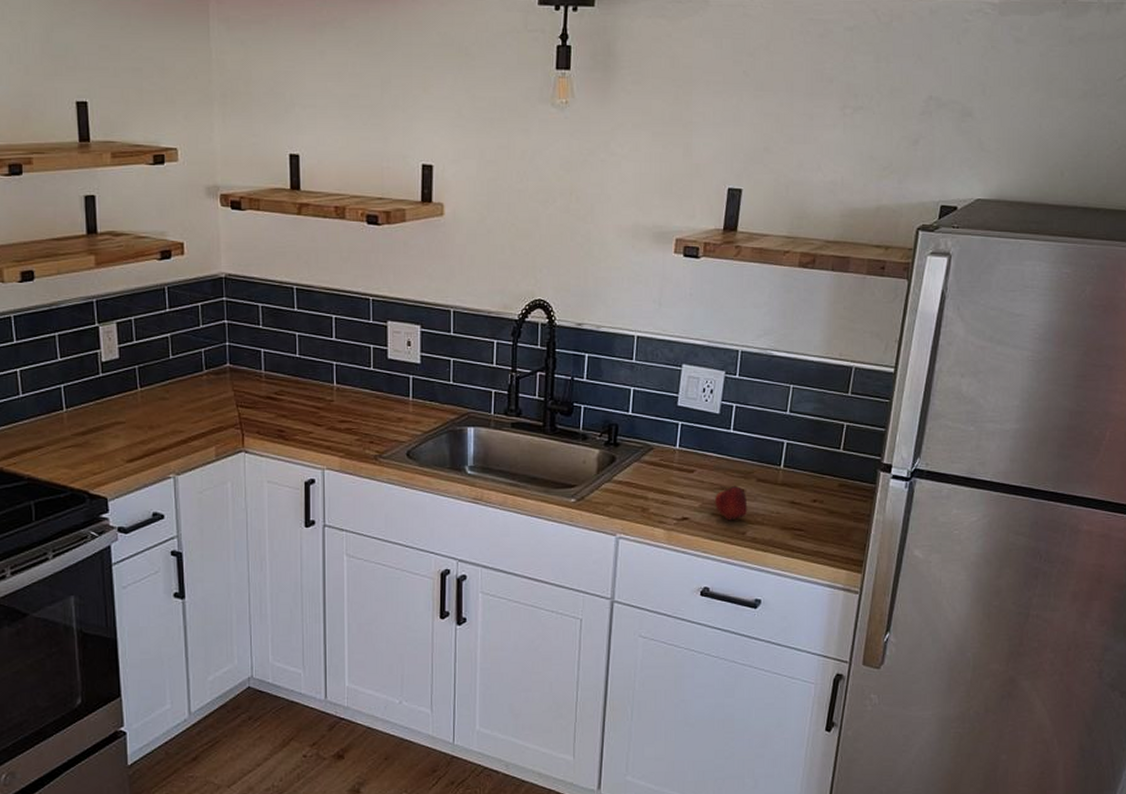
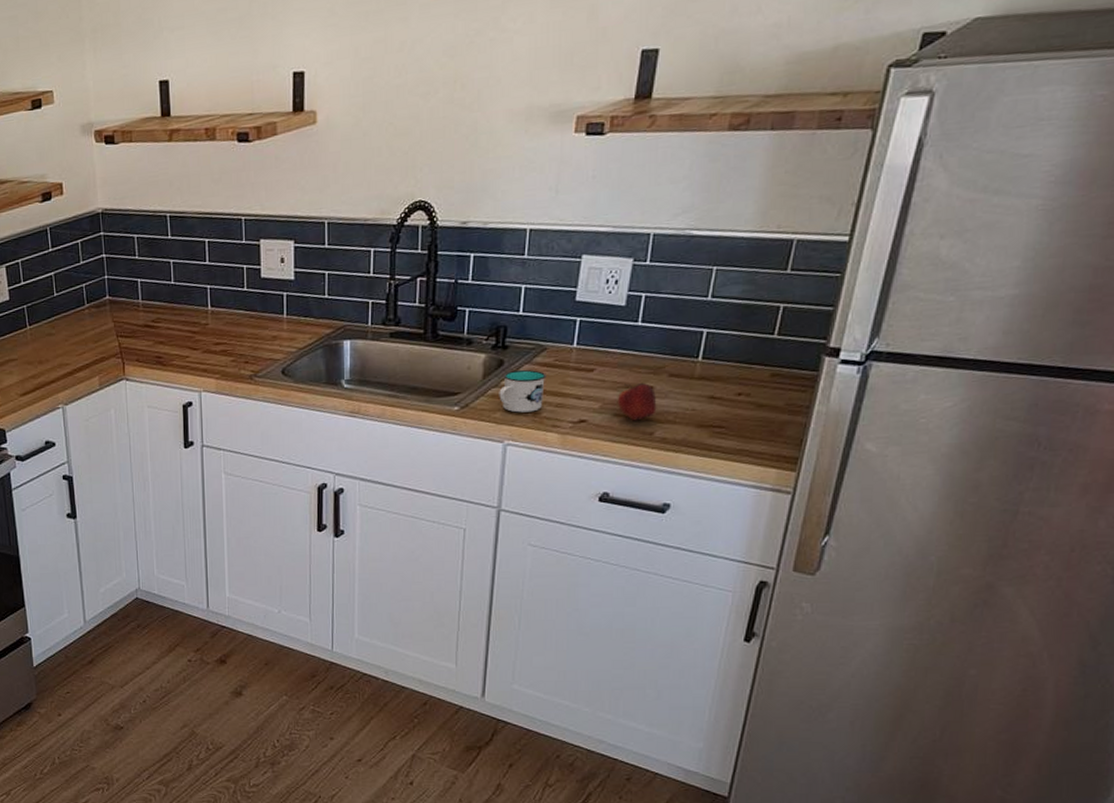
mug: none [611,466,653,508] -> present [499,369,546,413]

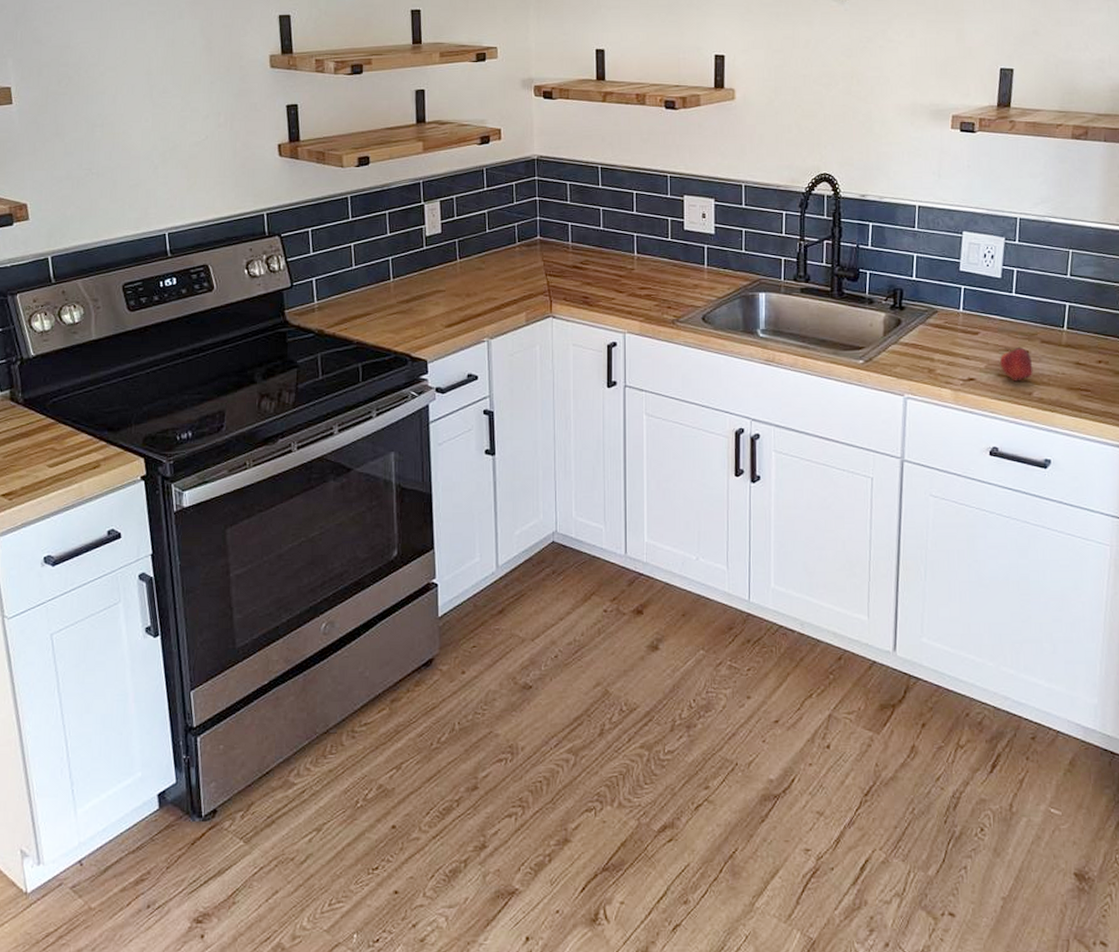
mug: present [499,369,546,413] -> none [898,329,939,369]

